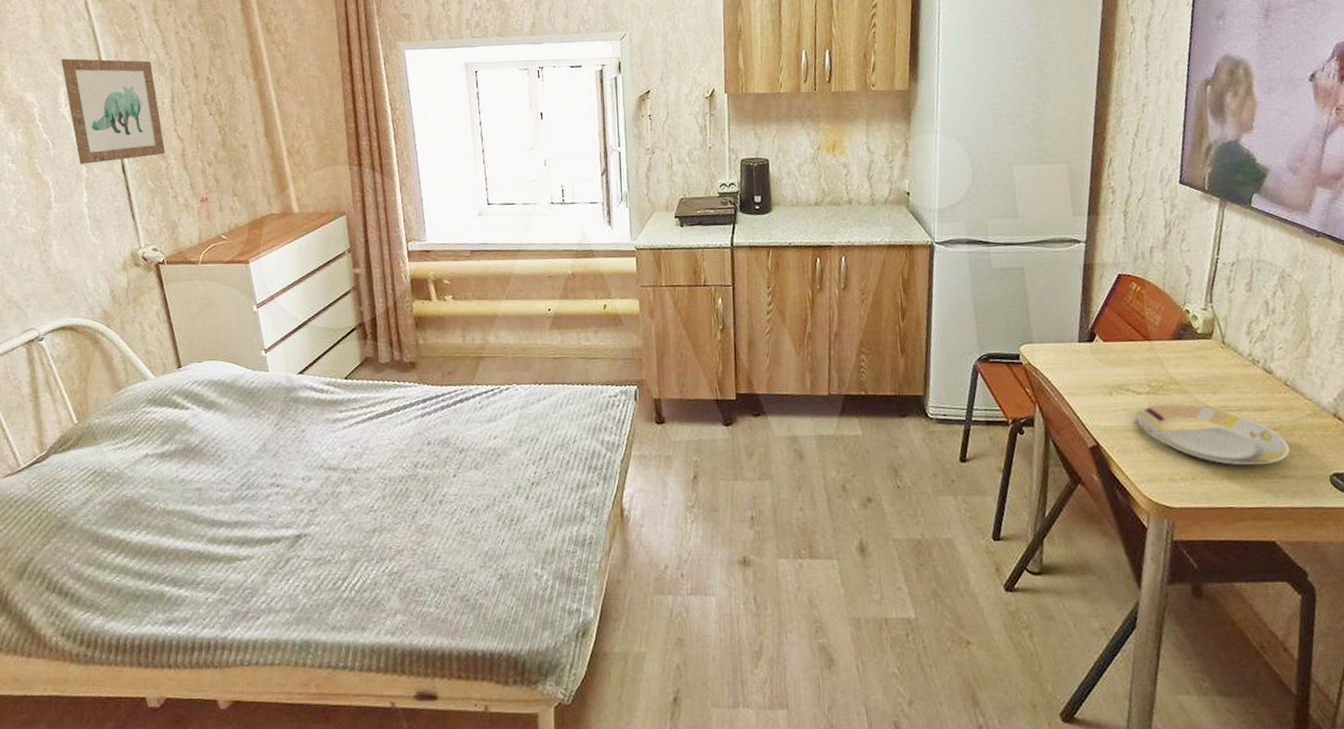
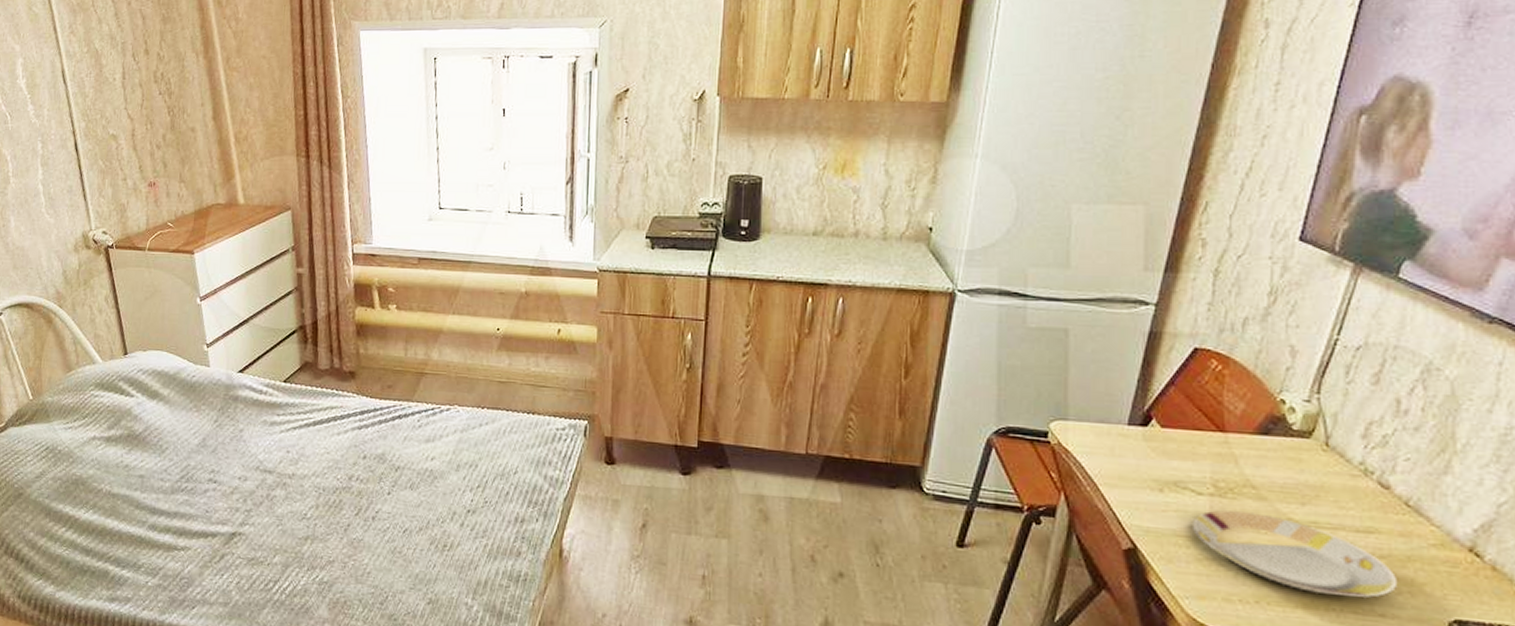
wall art: present [61,58,166,164] -> none [18,27,116,140]

